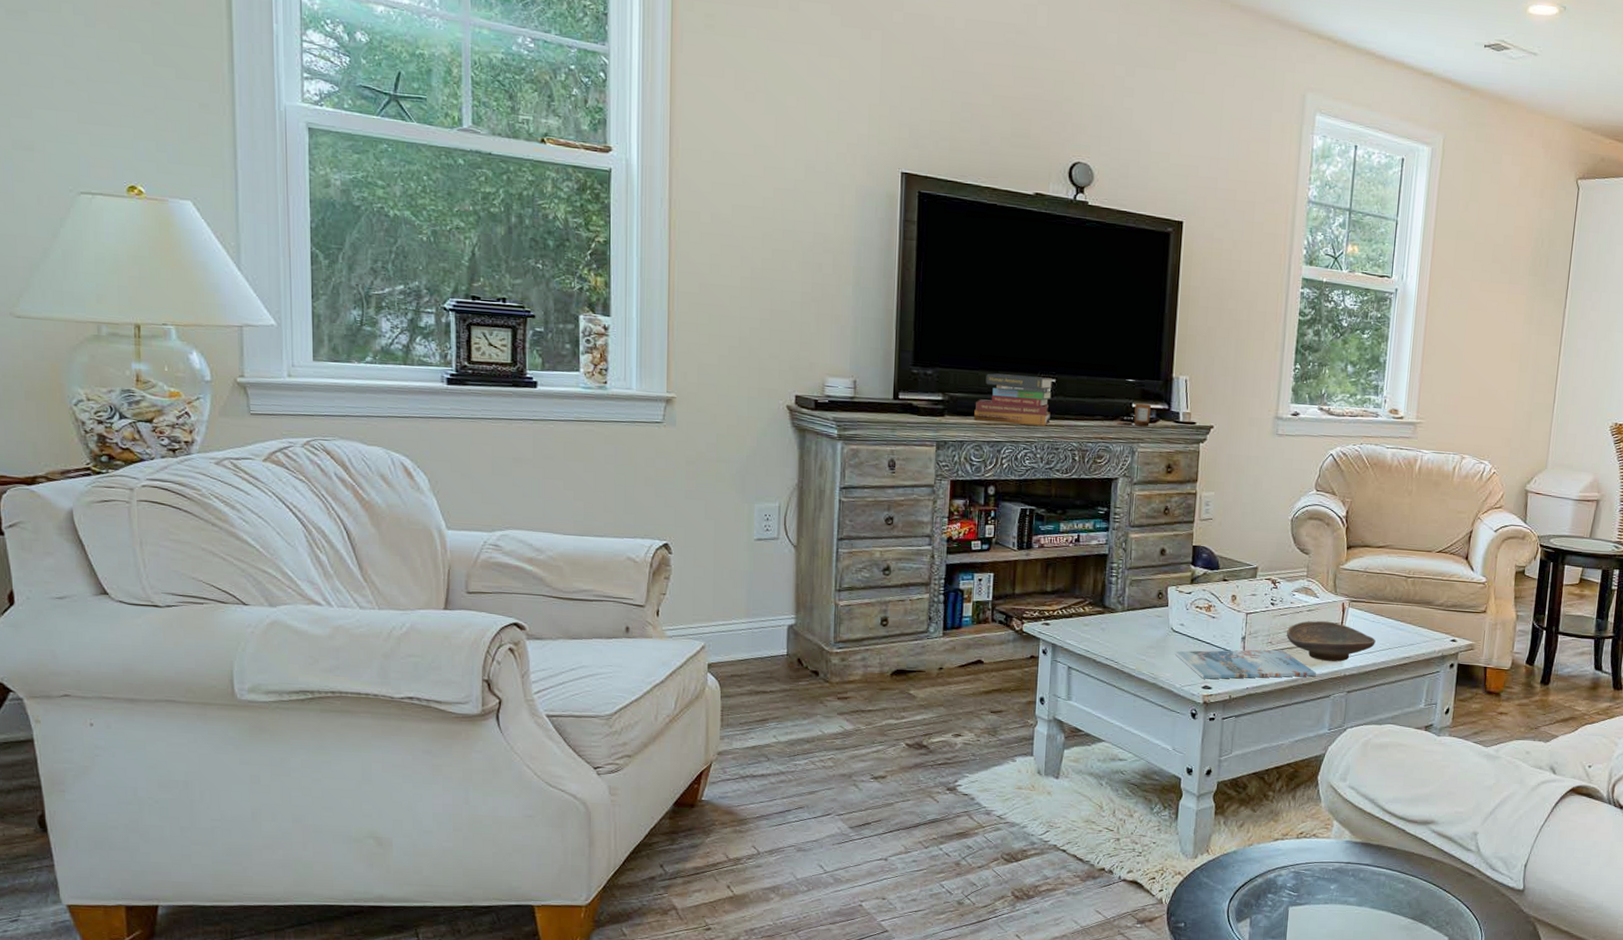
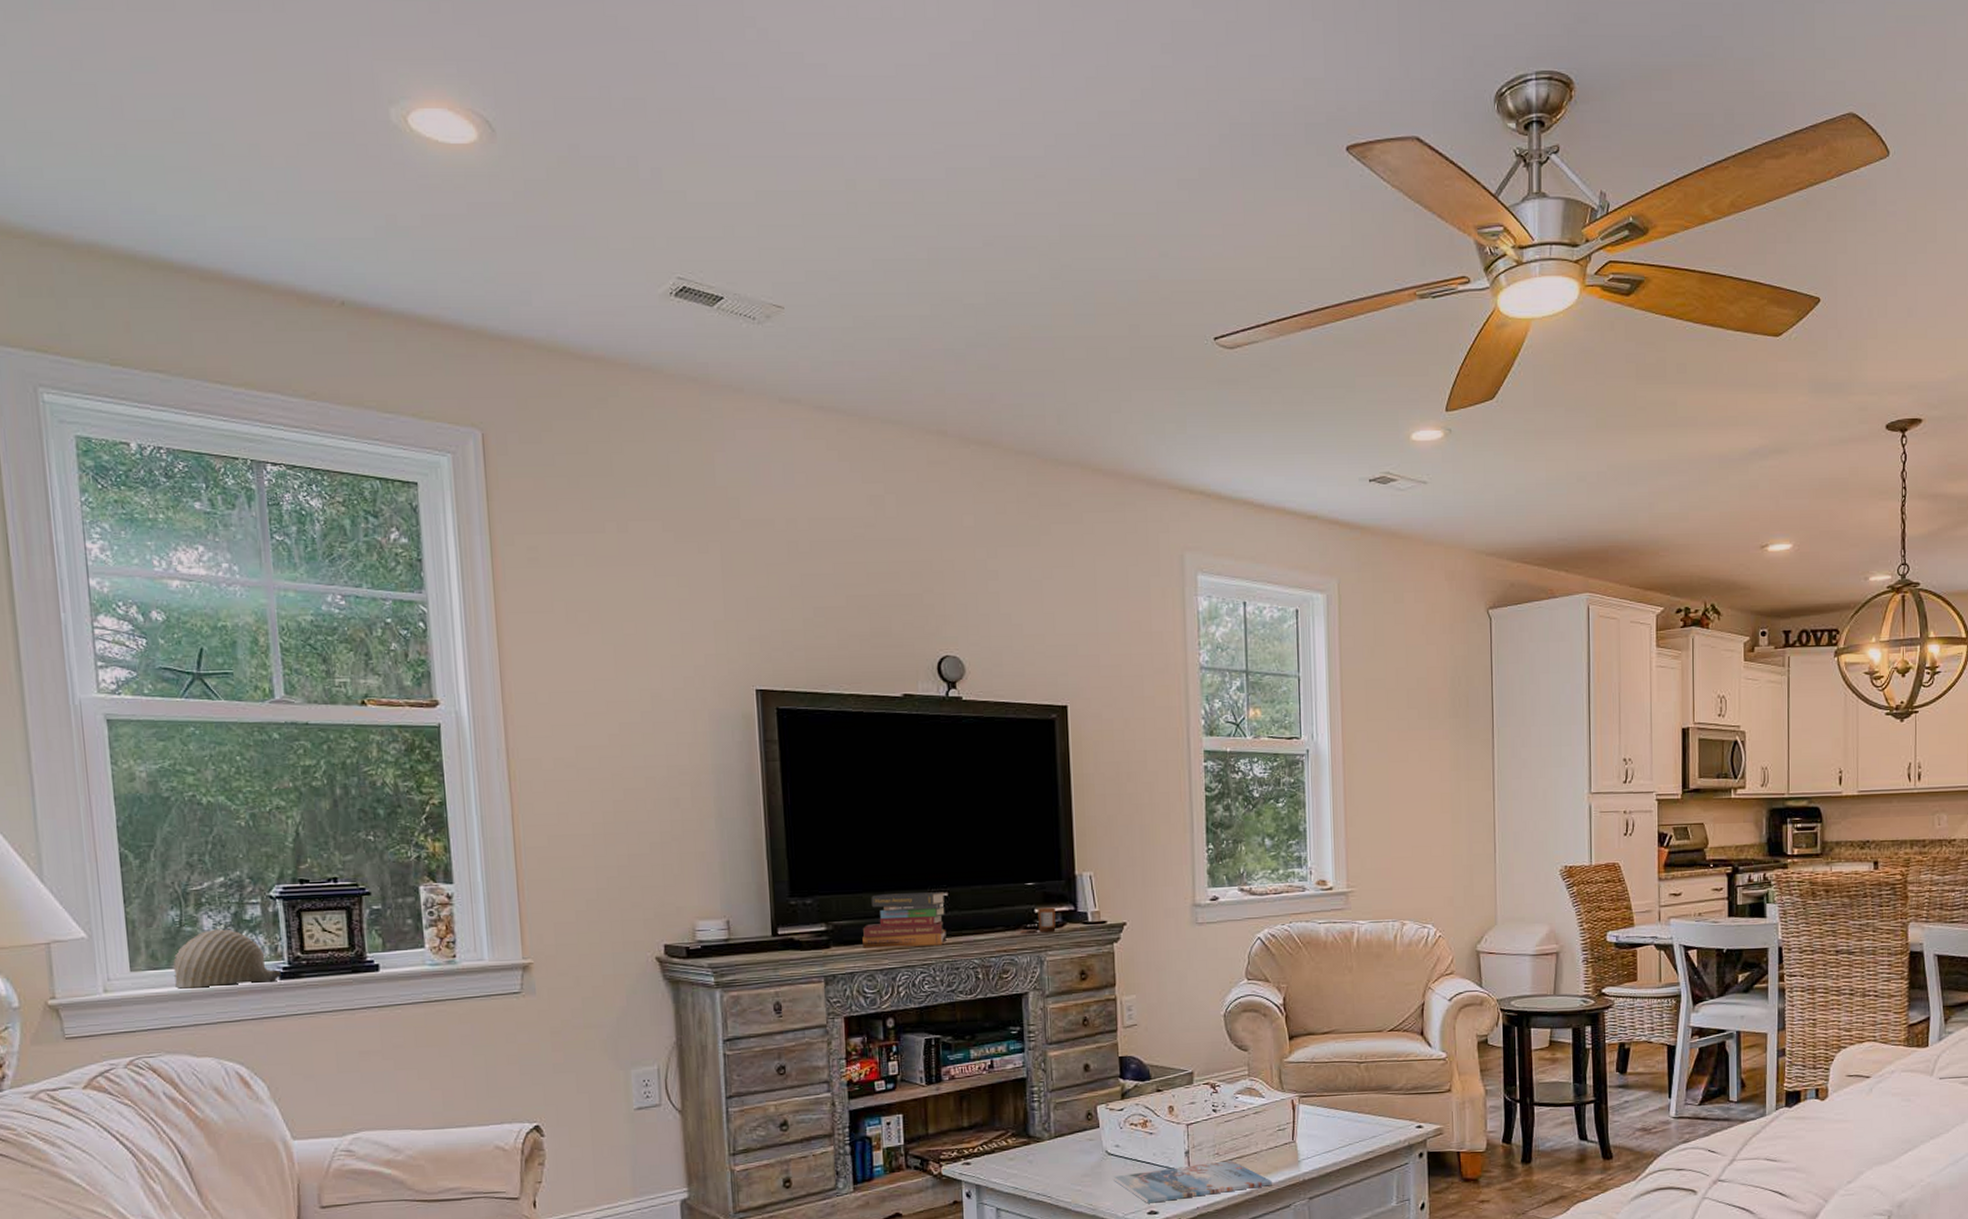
seashell: none [352,332,449,387] -> present [173,929,281,989]
decorative bowl: present [1287,620,1376,662] -> none [1234,1122,1333,1167]

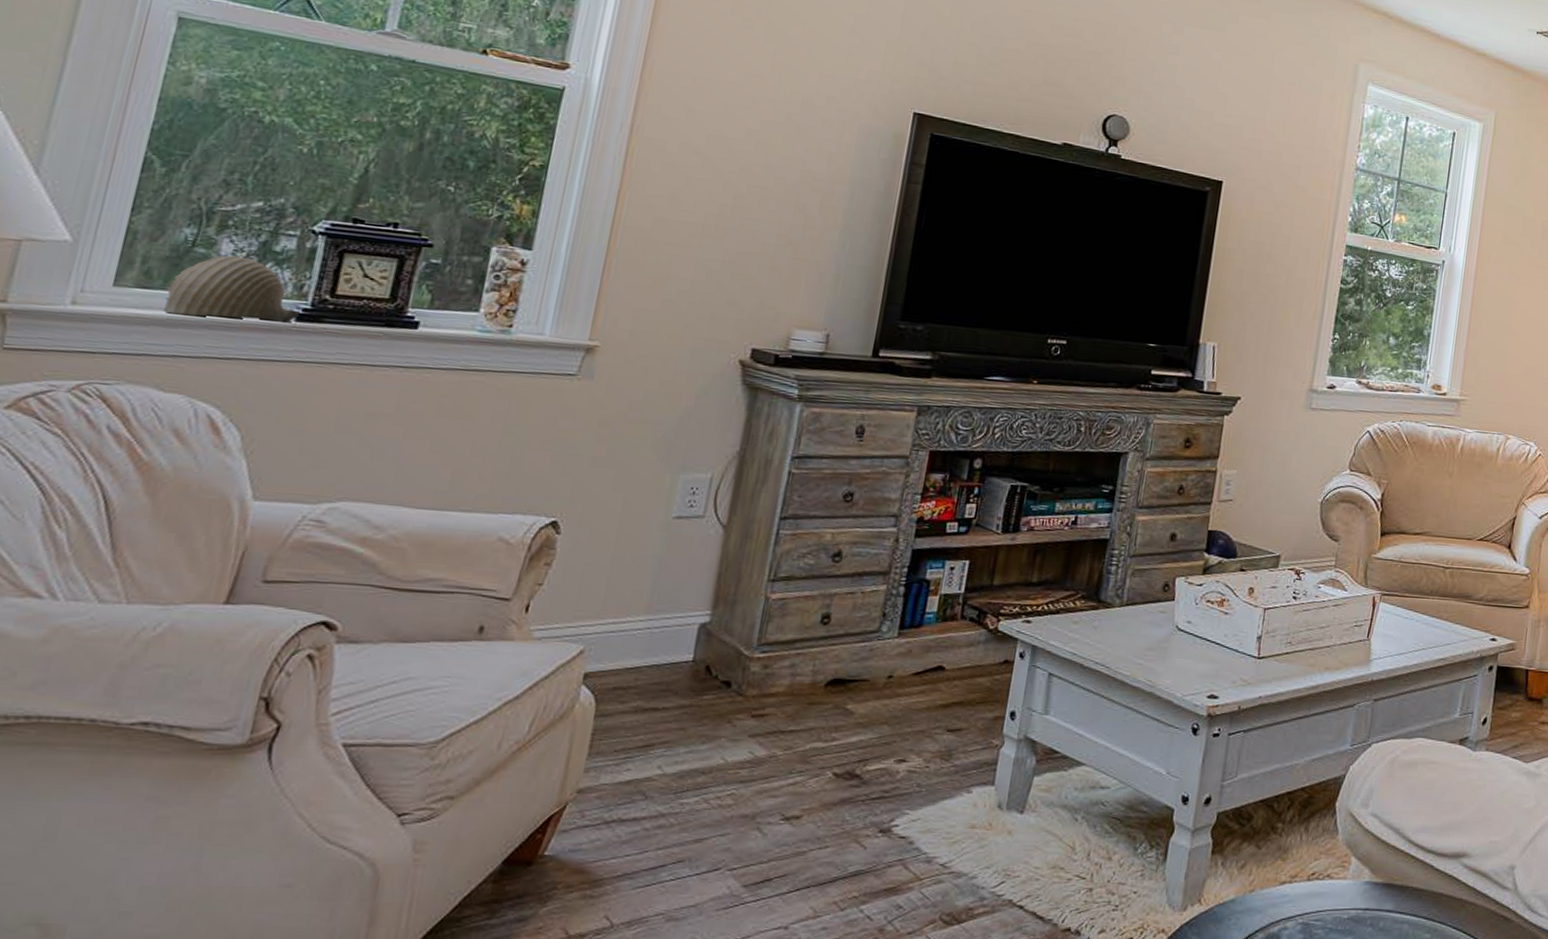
books: present [862,892,947,949] -> none [966,331,1063,392]
candle: present [1020,907,1056,934] -> none [1132,370,1173,396]
magazine: present [1113,1160,1272,1204] -> none [1179,650,1340,687]

